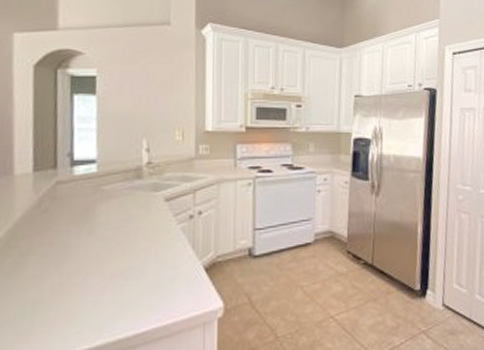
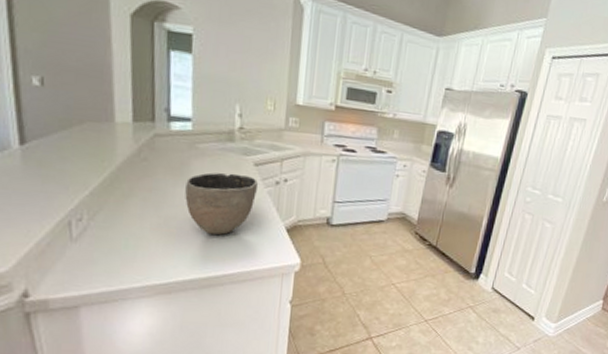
bowl: none [90,212,169,286] -> present [185,172,258,235]

